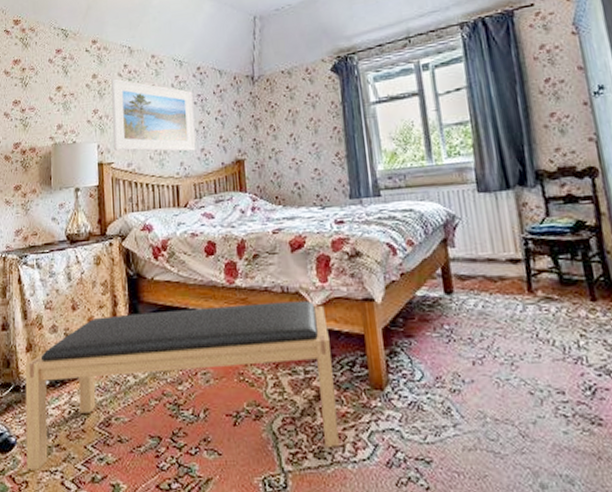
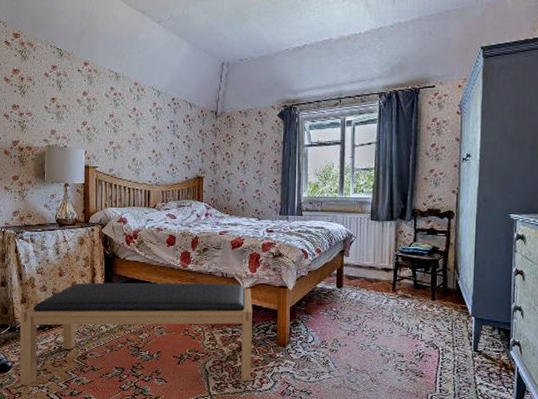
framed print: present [111,78,196,152] -> none [99,98,167,165]

